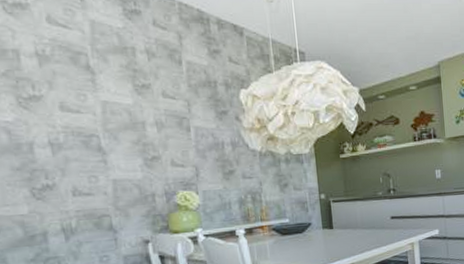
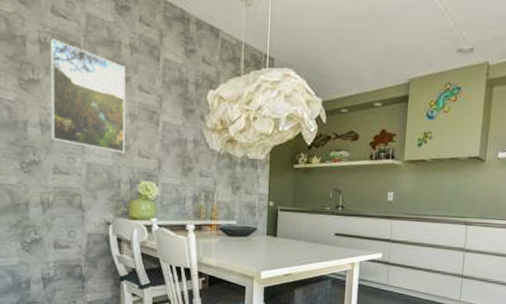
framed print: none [50,50,155,165] -> present [49,39,125,154]

